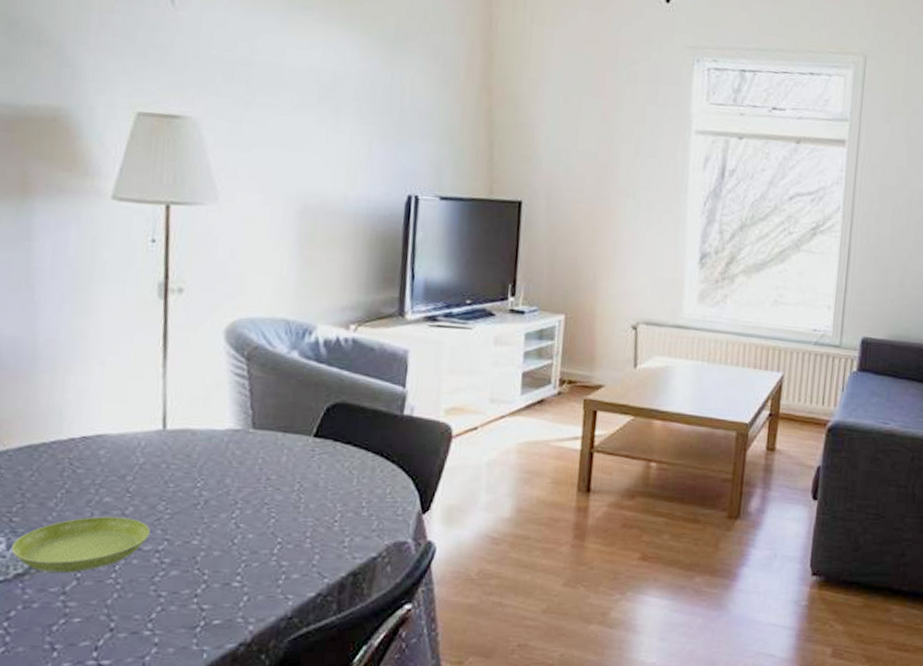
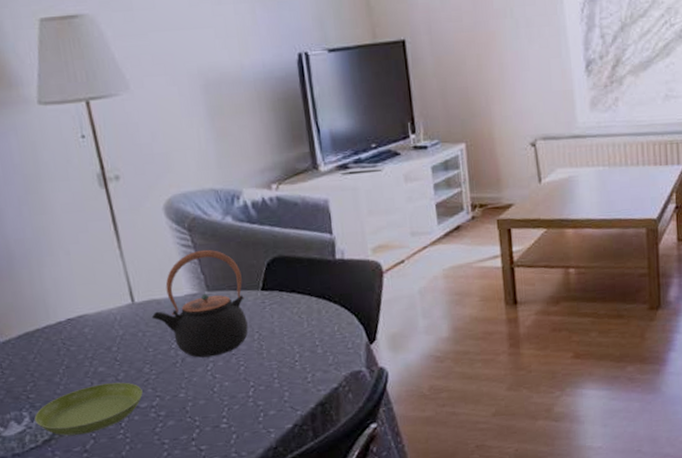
teapot: none [181,382,296,503] -> present [151,249,249,358]

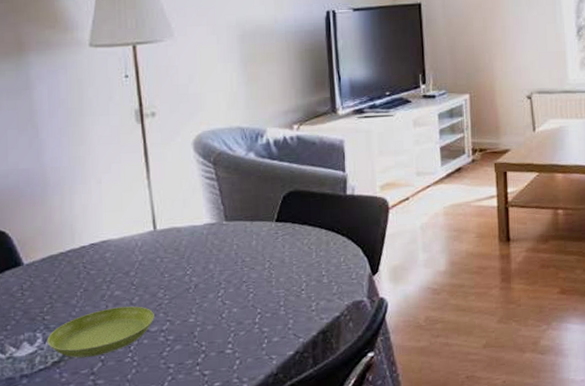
teapot: present [151,249,249,358] -> none [171,182,260,284]

